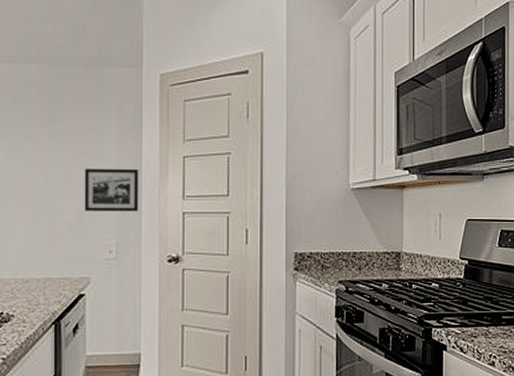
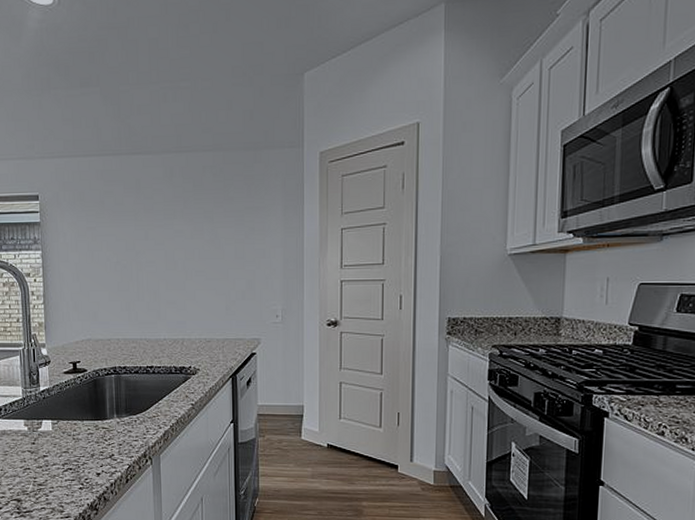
picture frame: present [84,168,139,212] -> none [254,241,302,281]

